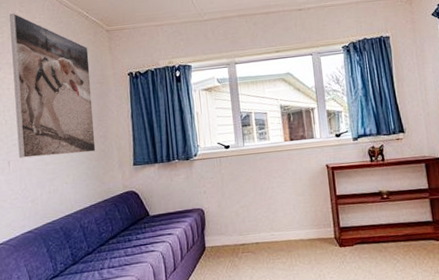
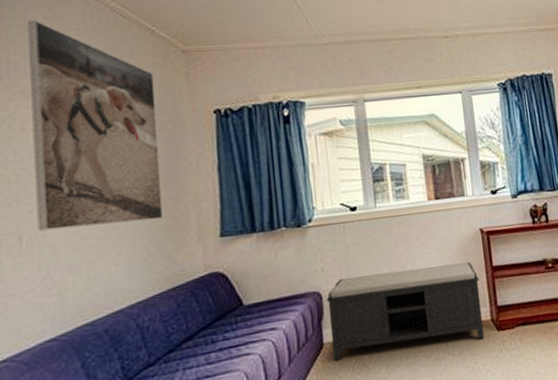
bench: none [207,191,329,261] -> present [326,261,485,361]

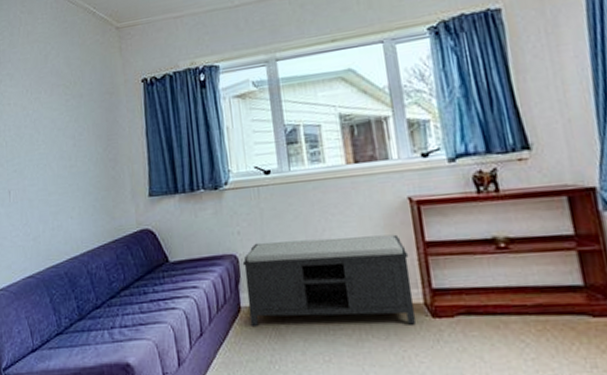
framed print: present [28,20,164,231] -> none [11,15,105,187]

